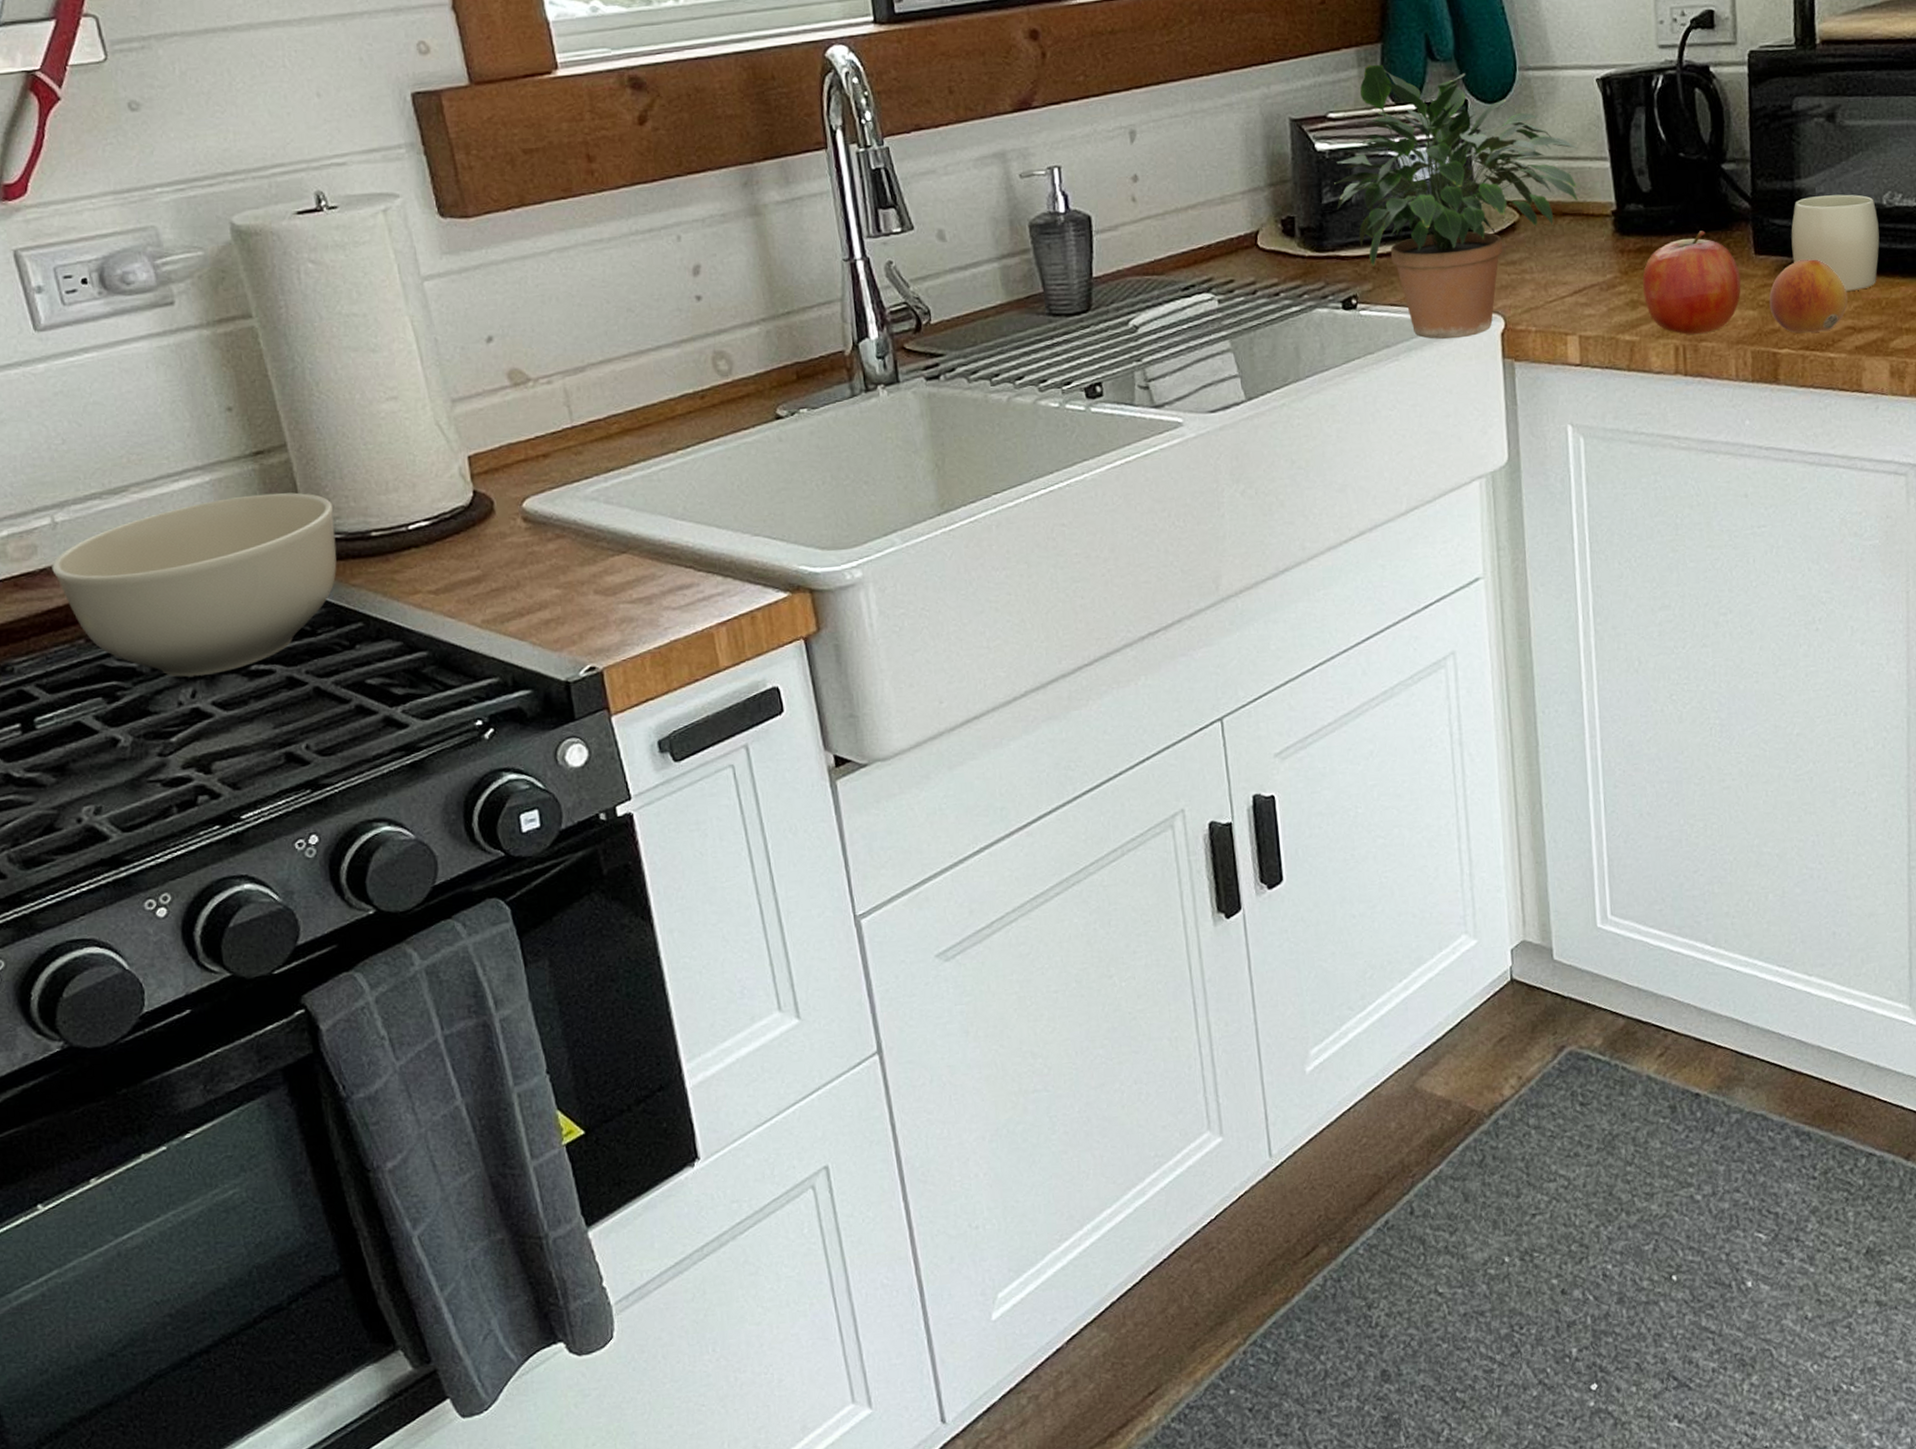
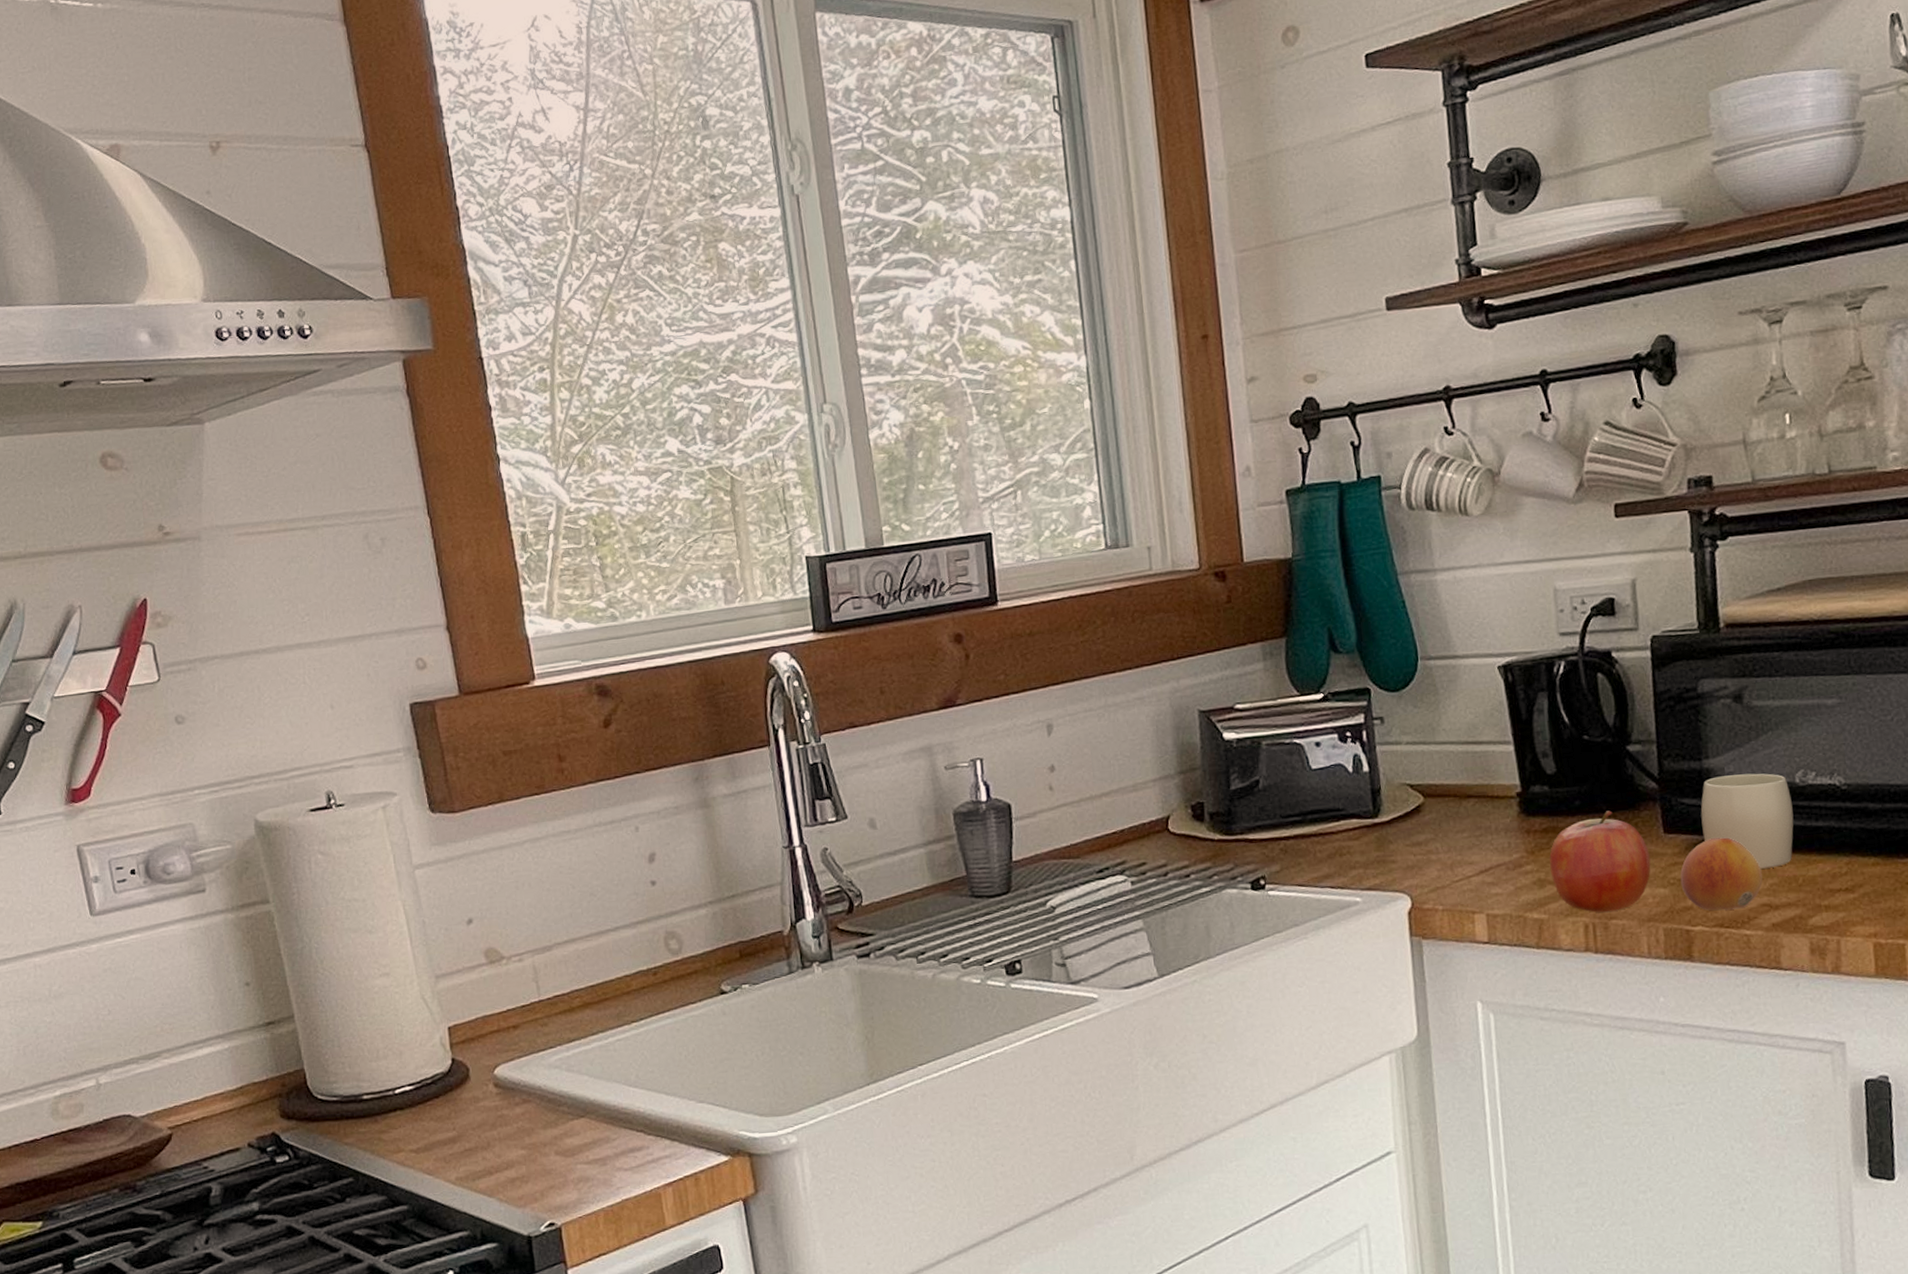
bowl: present [52,492,337,677] -> none [95,1059,333,1225]
potted plant: present [1334,64,1579,340] -> none [1242,657,1483,919]

